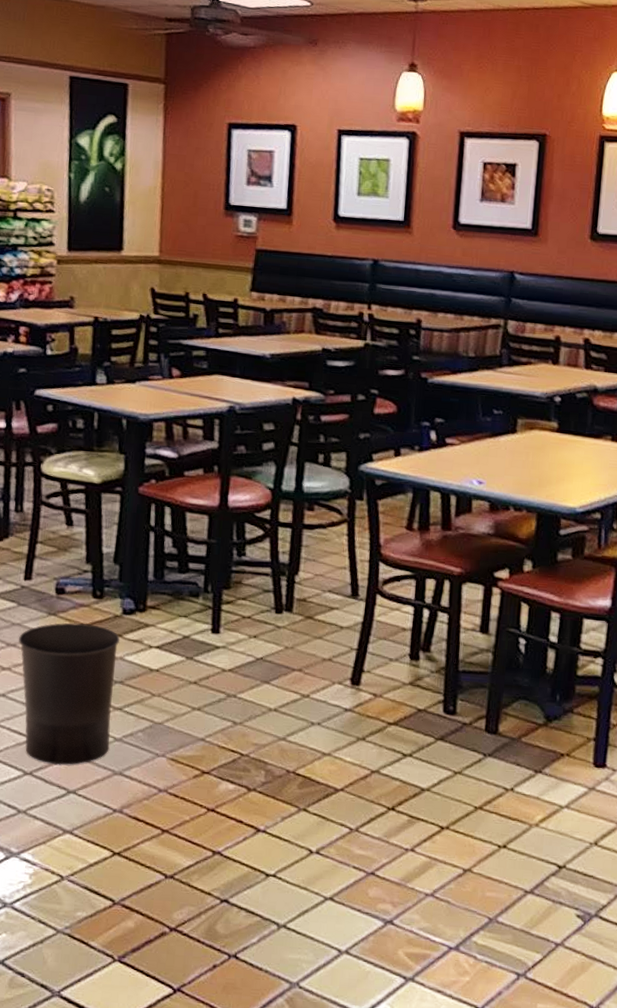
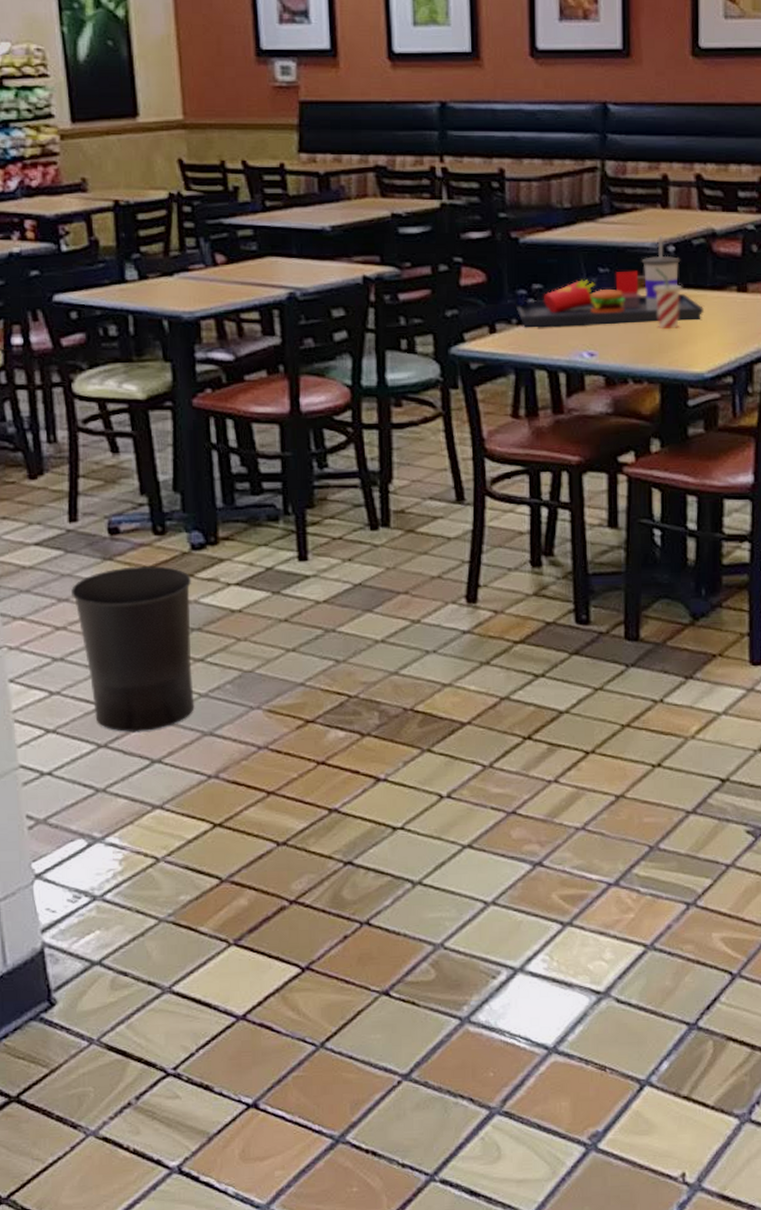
food tray: none [418,387,581,462] -> present [514,235,704,328]
beverage cup: none [539,414,564,468] -> present [654,268,682,330]

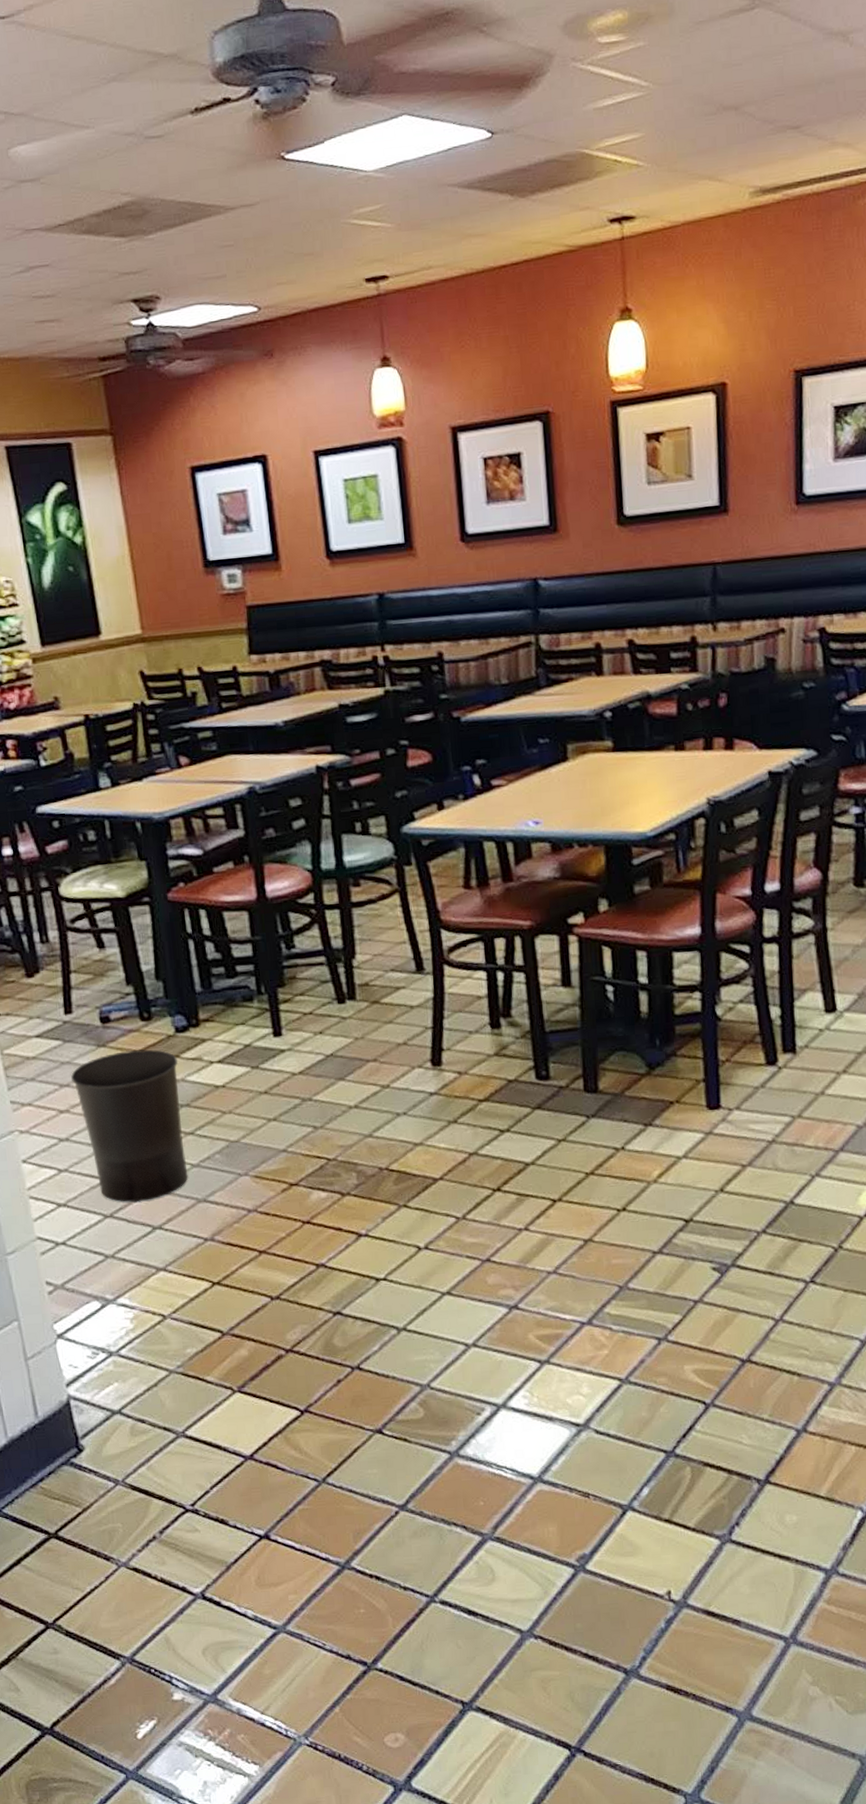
food tray: present [514,235,704,328] -> none [460,702,643,803]
beverage cup: present [654,268,682,330] -> none [593,734,621,793]

